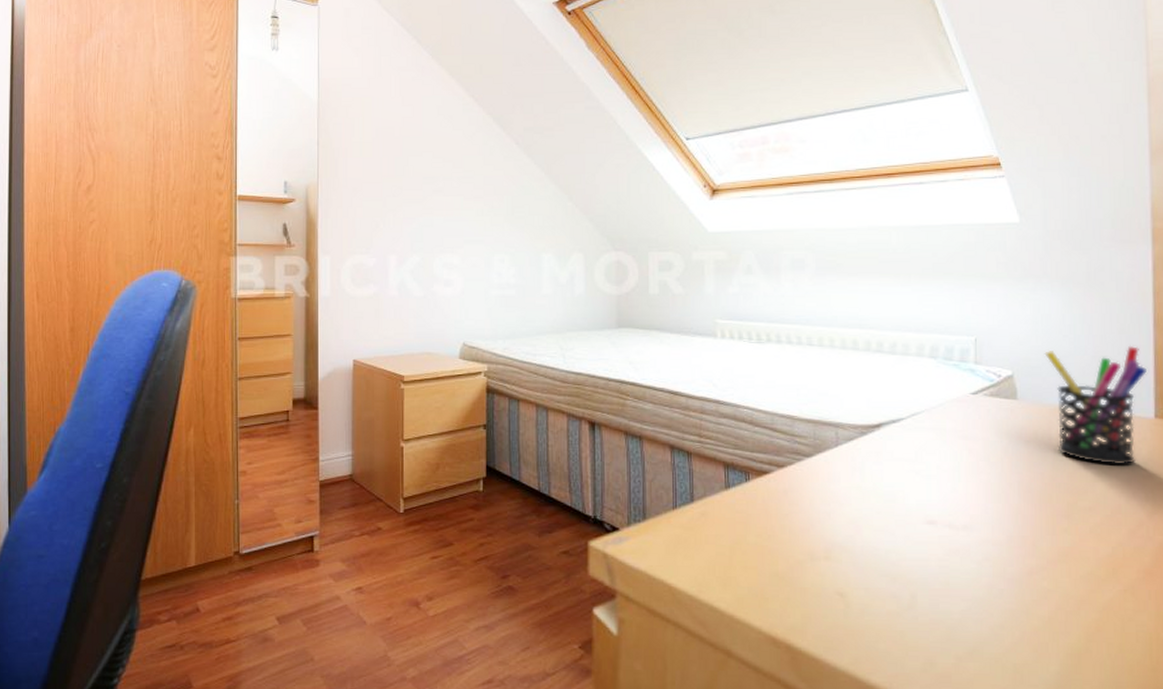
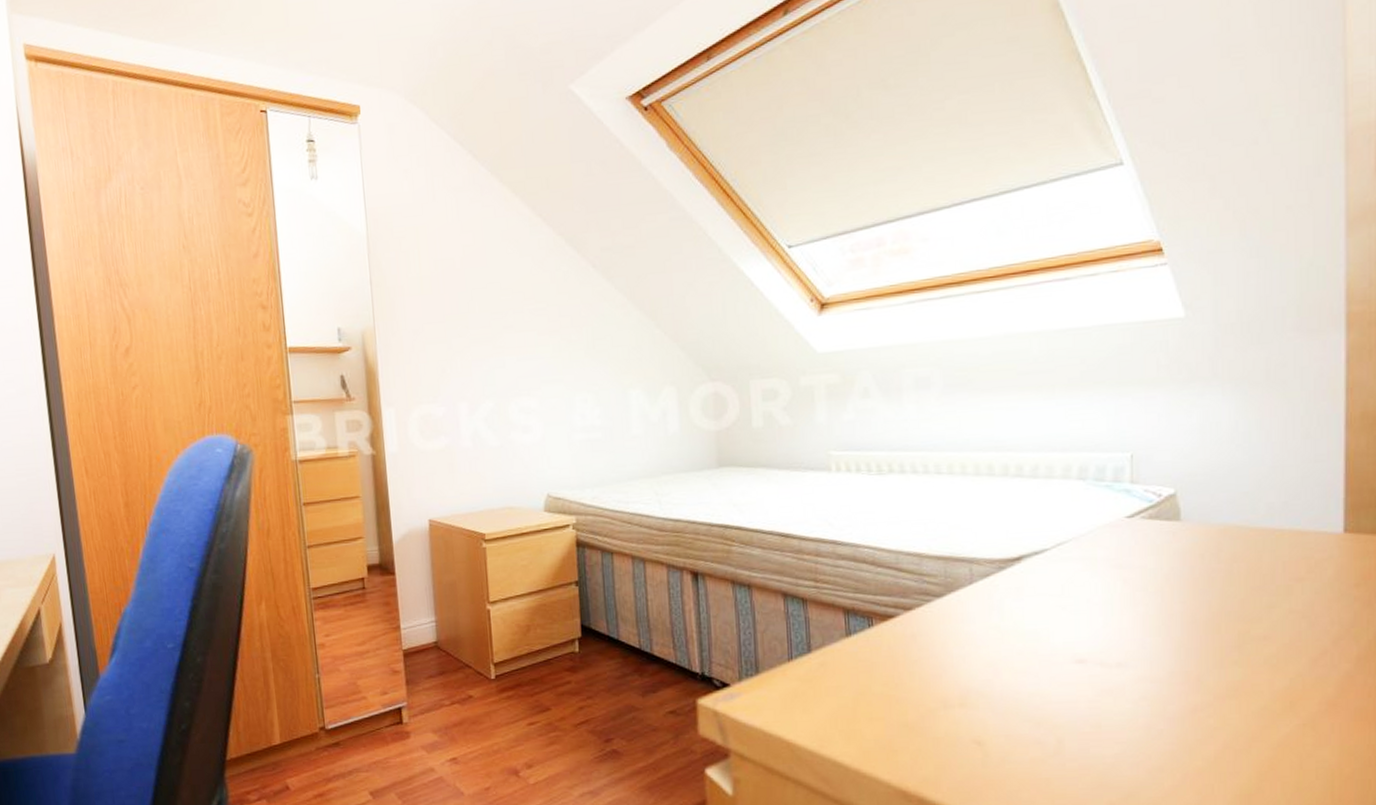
pen holder: present [1044,345,1147,465] -> none [1213,451,1335,588]

